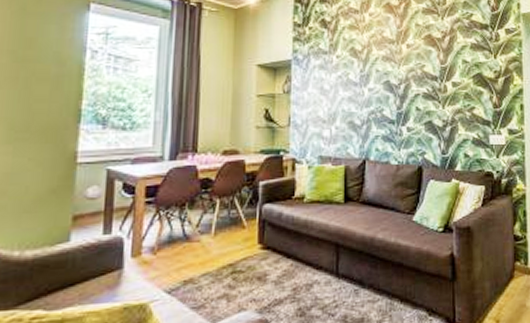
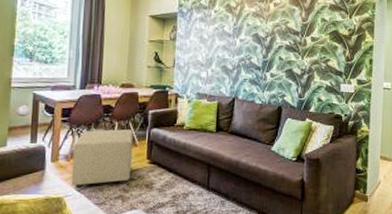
ottoman: none [158,208,240,290] -> present [71,129,134,189]

